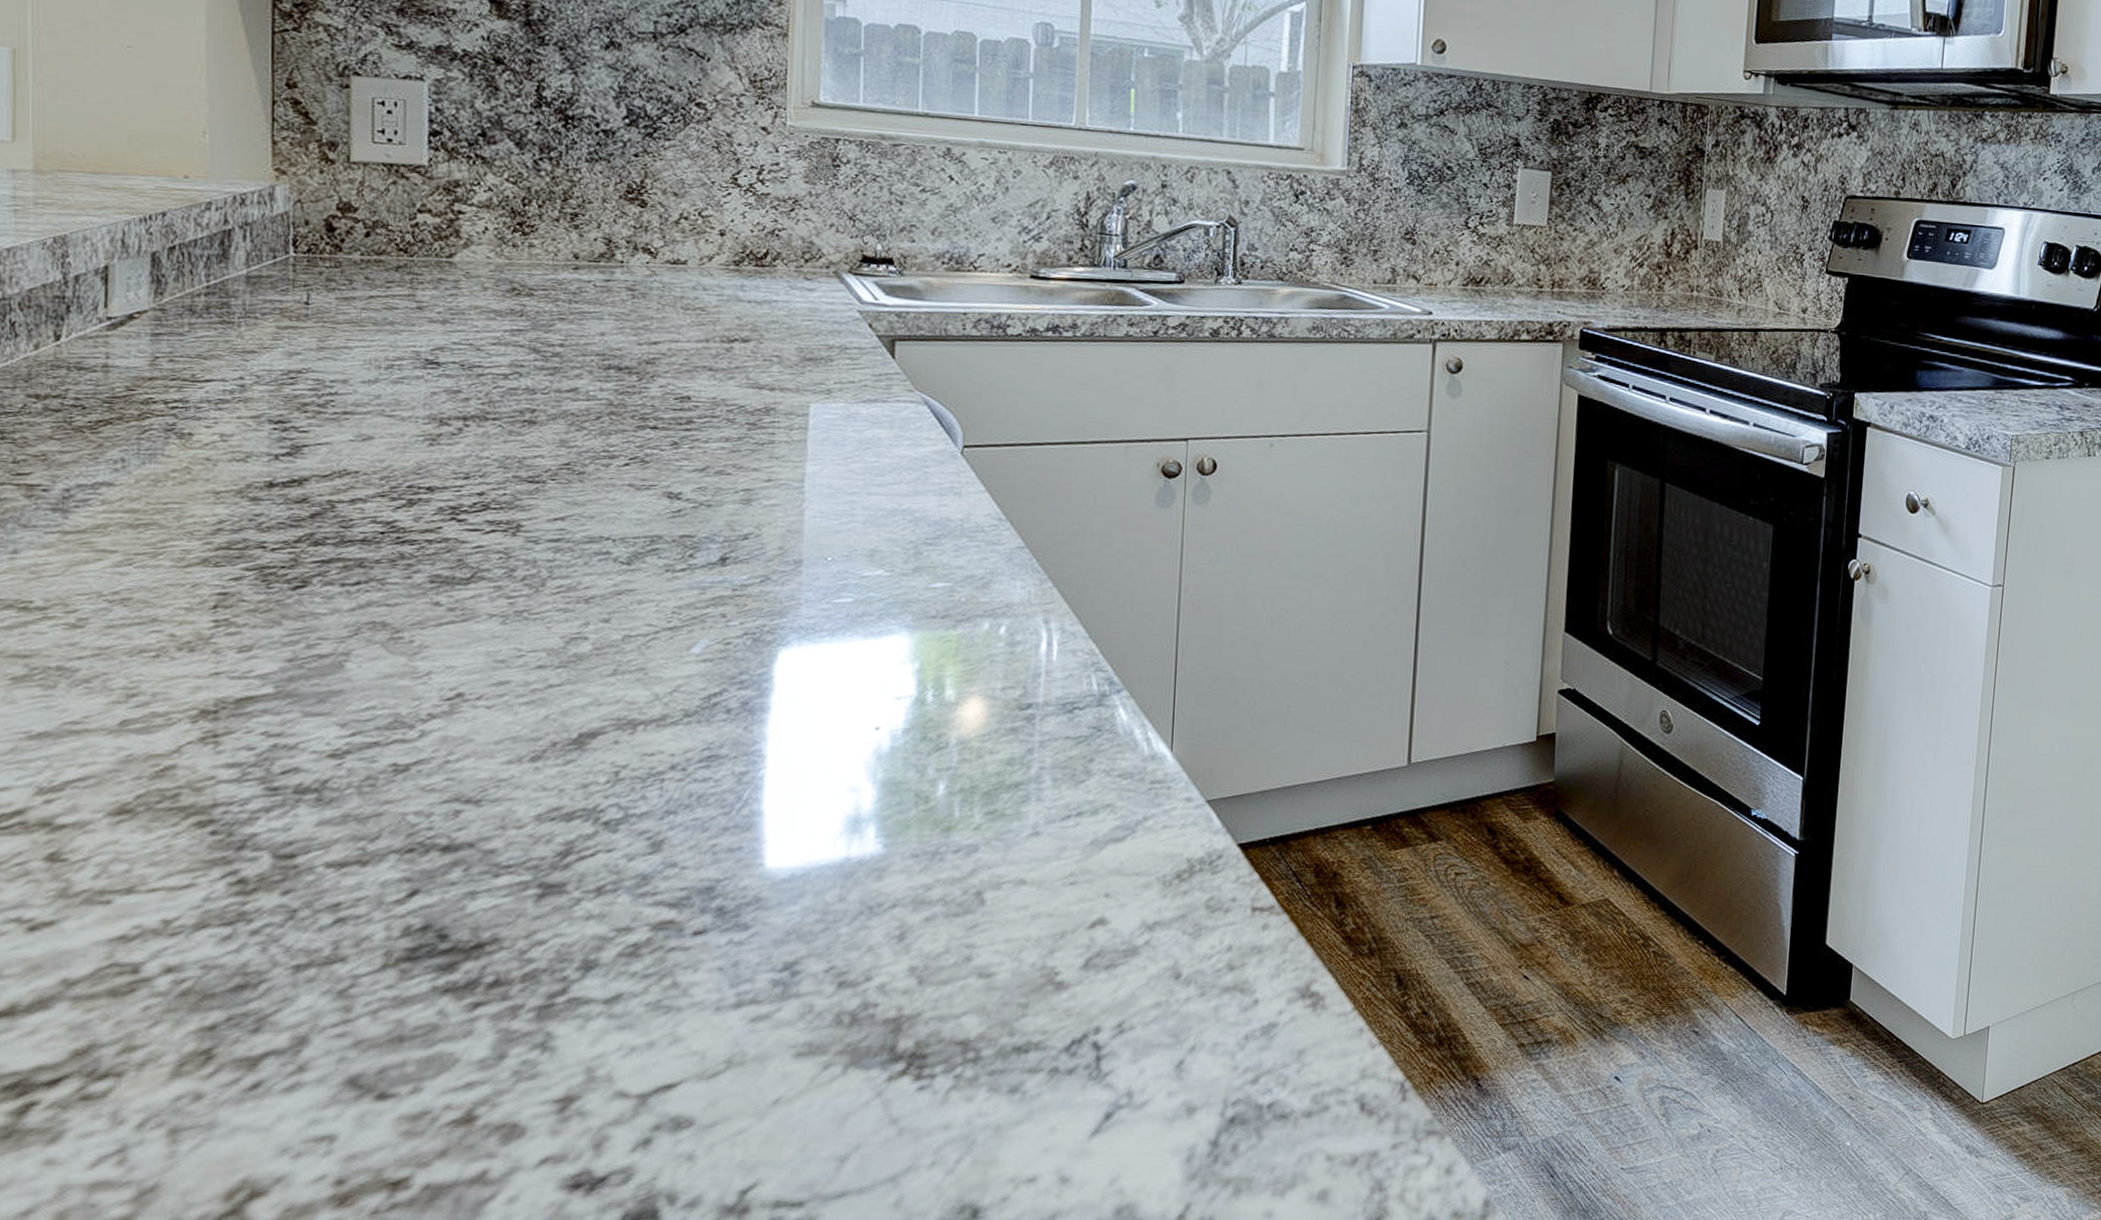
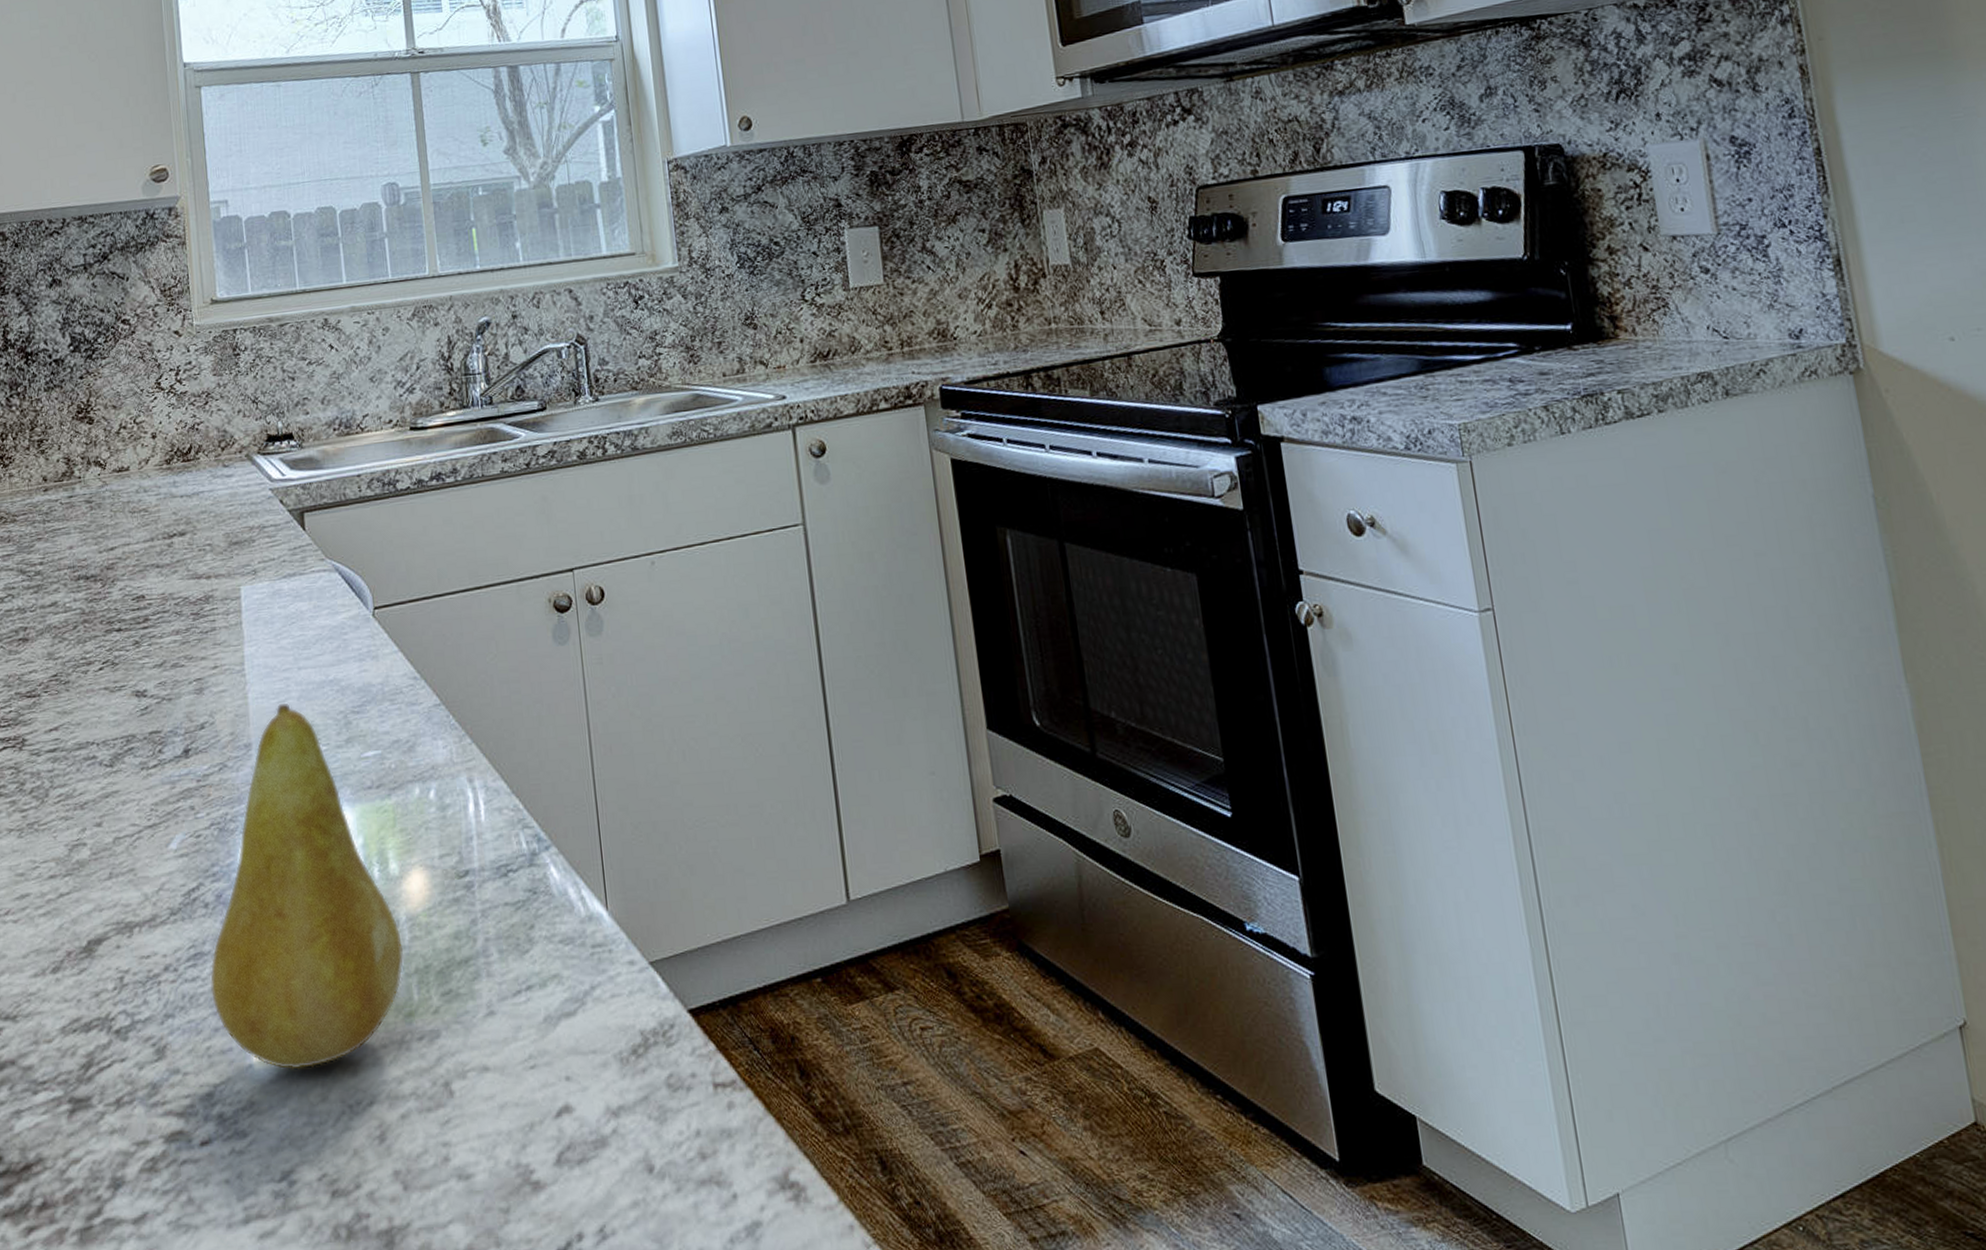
fruit: none [724,526,950,871] -> present [210,704,404,1070]

